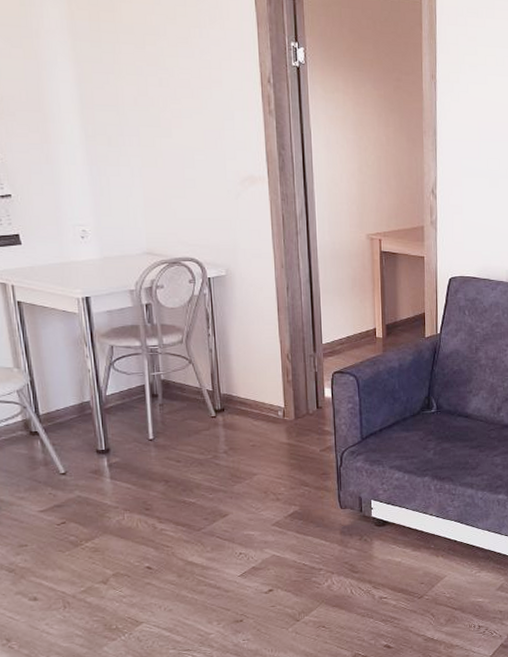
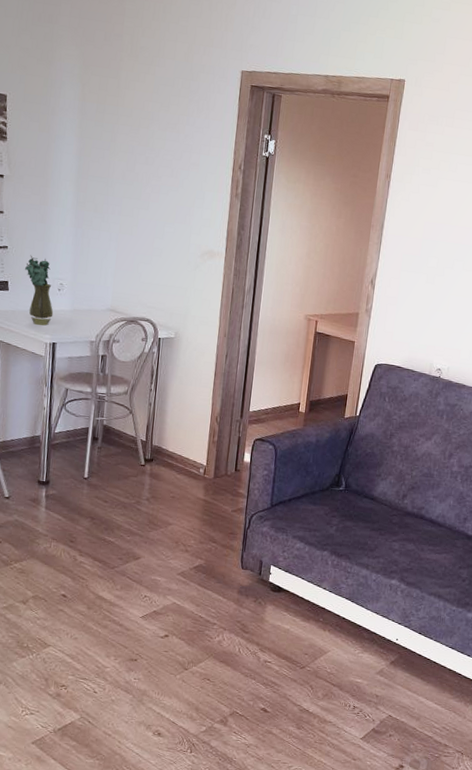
vase: none [37,201,81,280] -> present [25,255,54,326]

